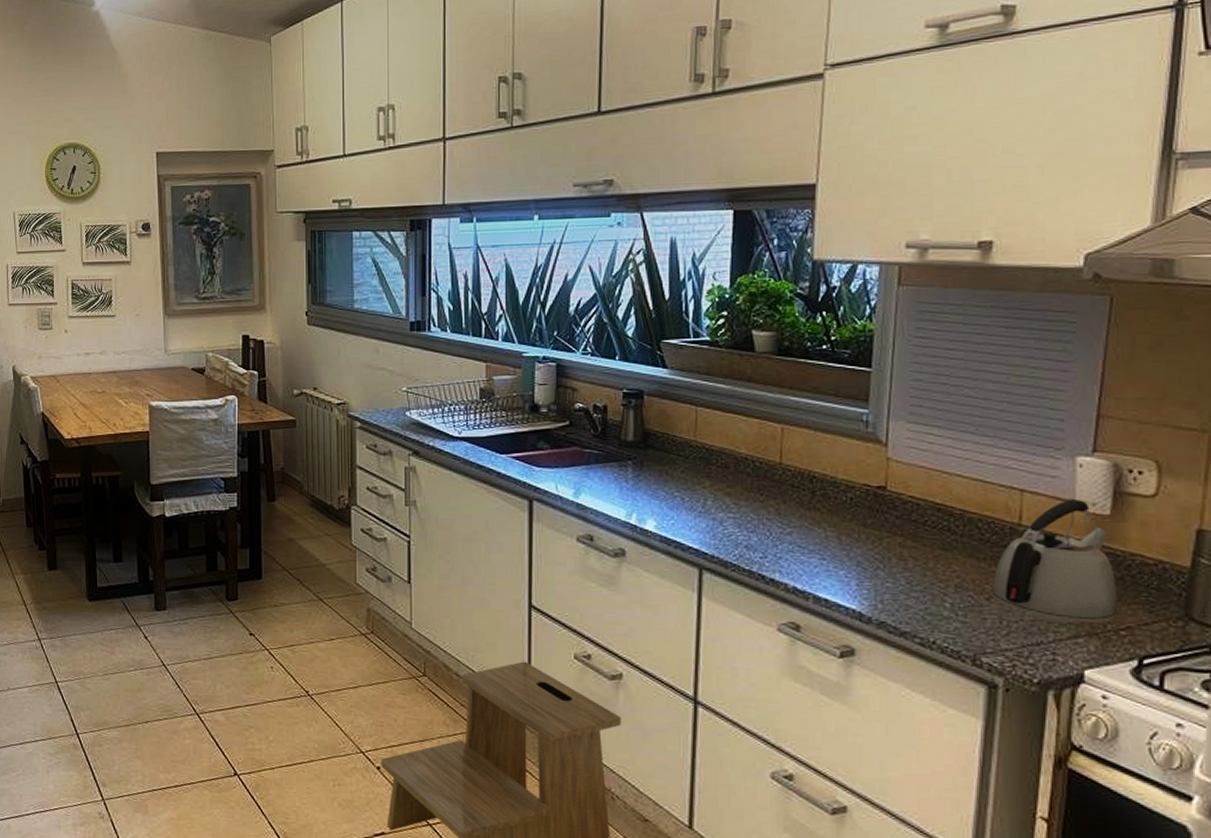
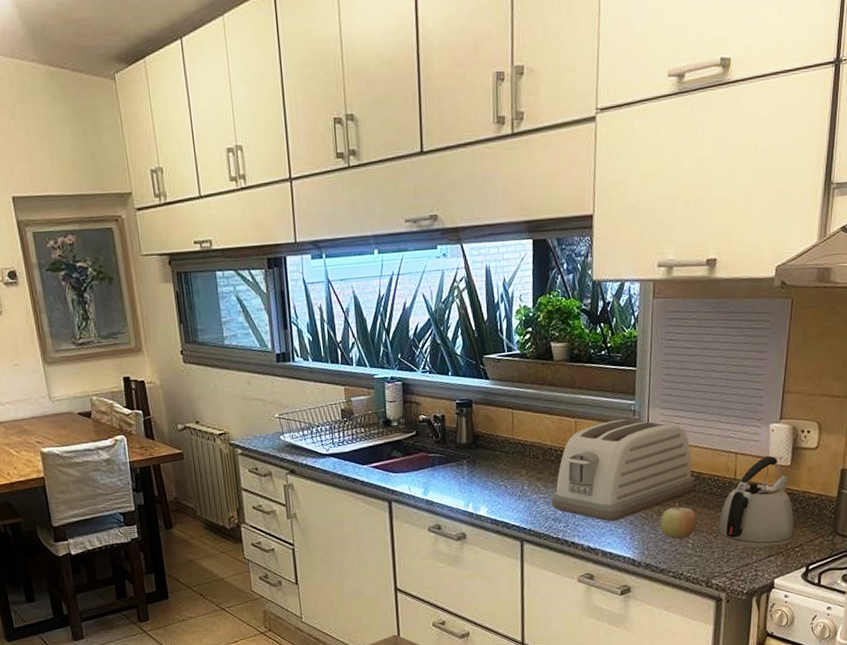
toaster: none [744,430,957,560] -> present [551,419,695,522]
fruit: none [902,546,959,595] -> present [660,502,697,539]

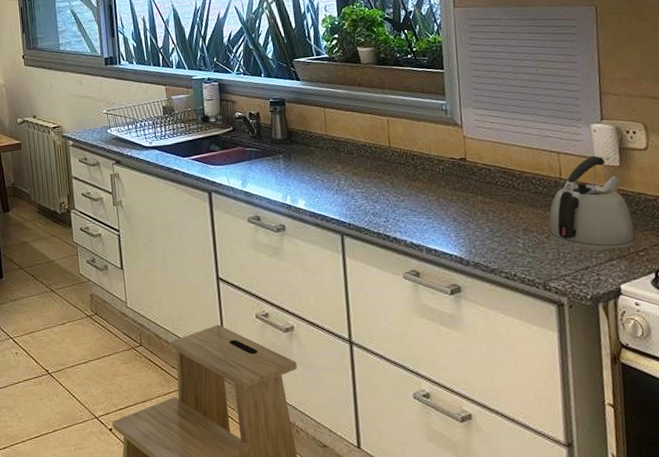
toaster: present [551,419,695,522] -> none [369,118,519,218]
fruit: present [660,502,697,539] -> none [485,201,526,238]

